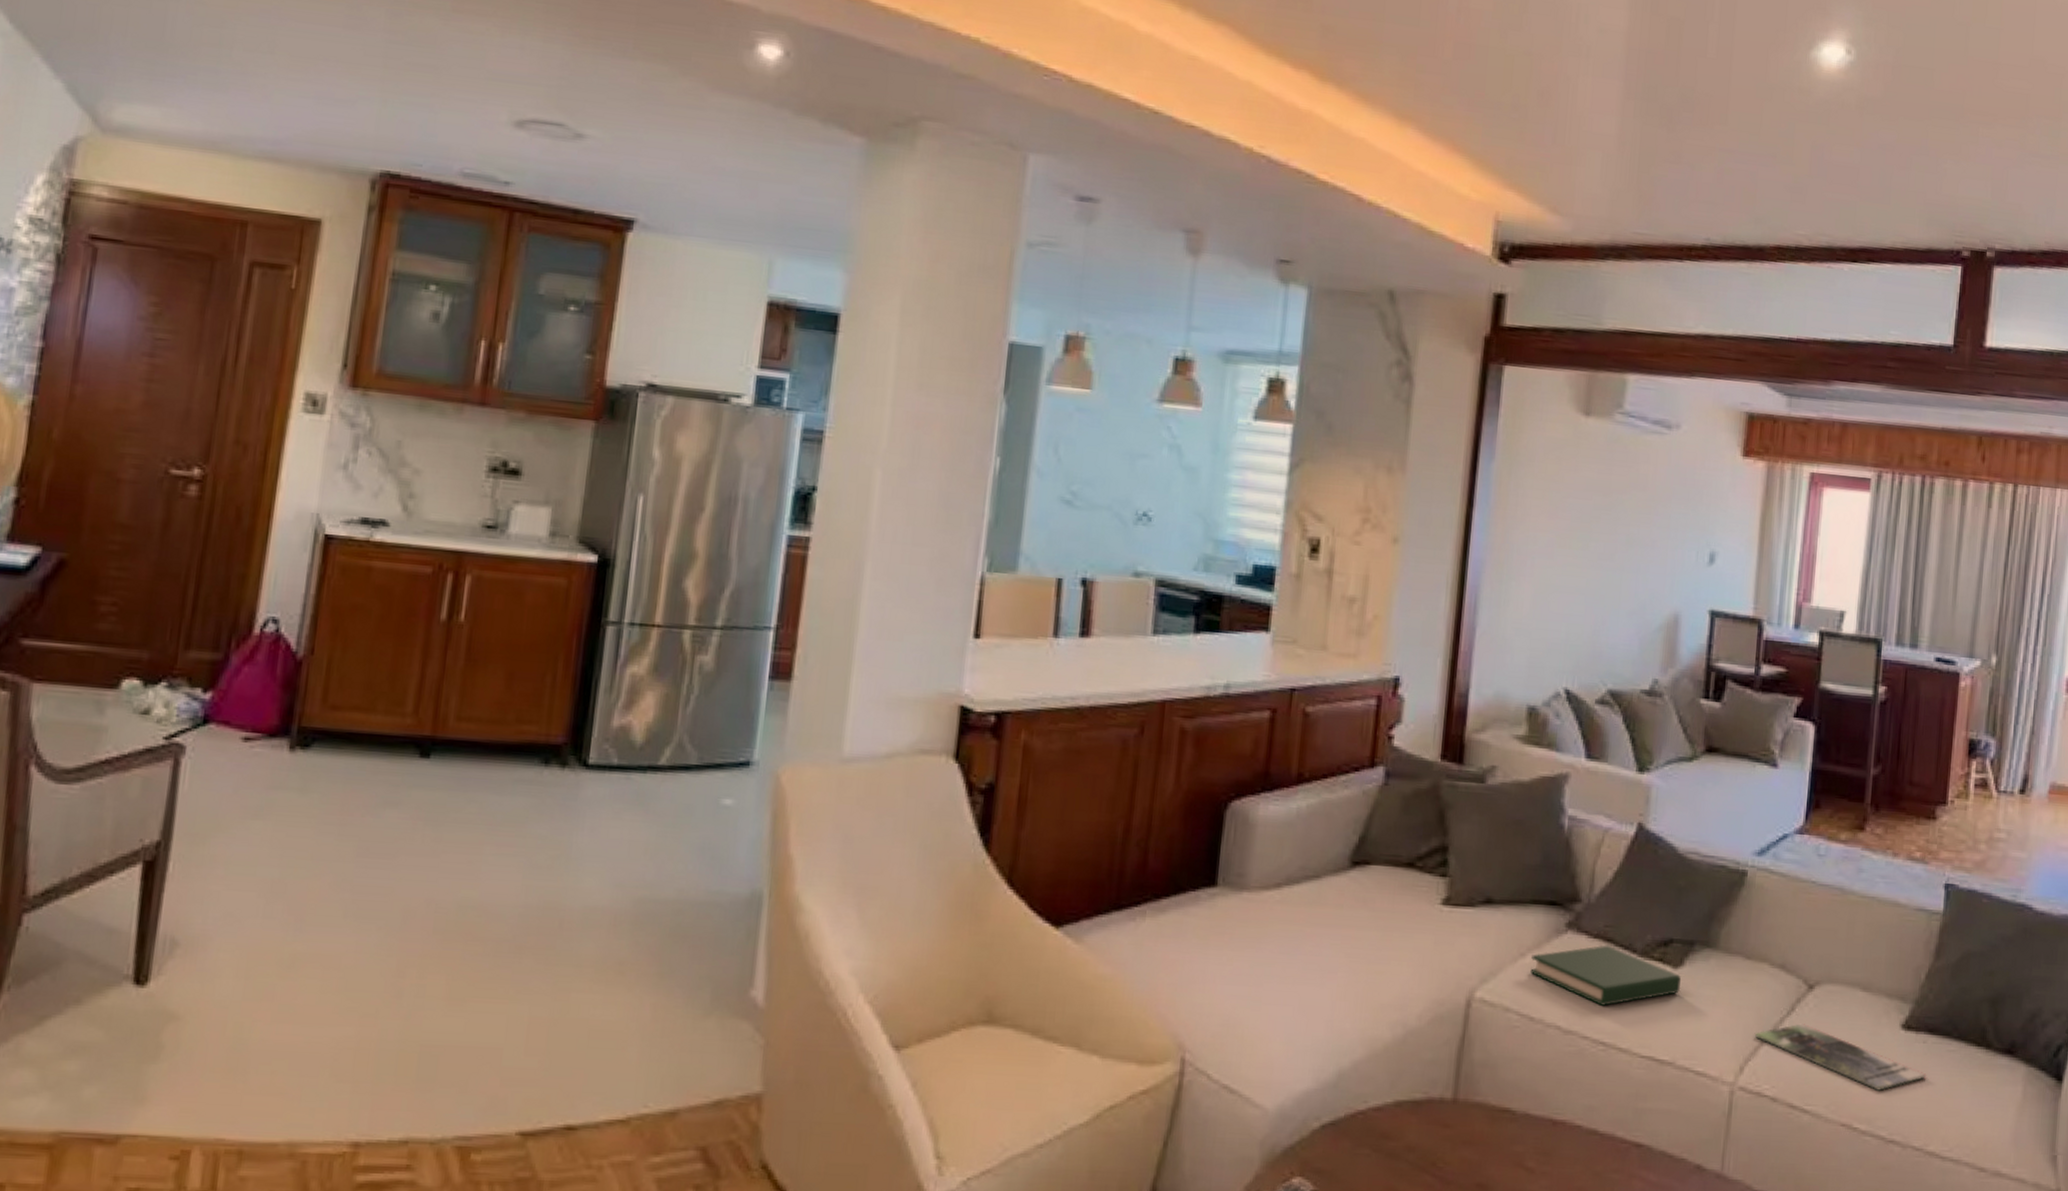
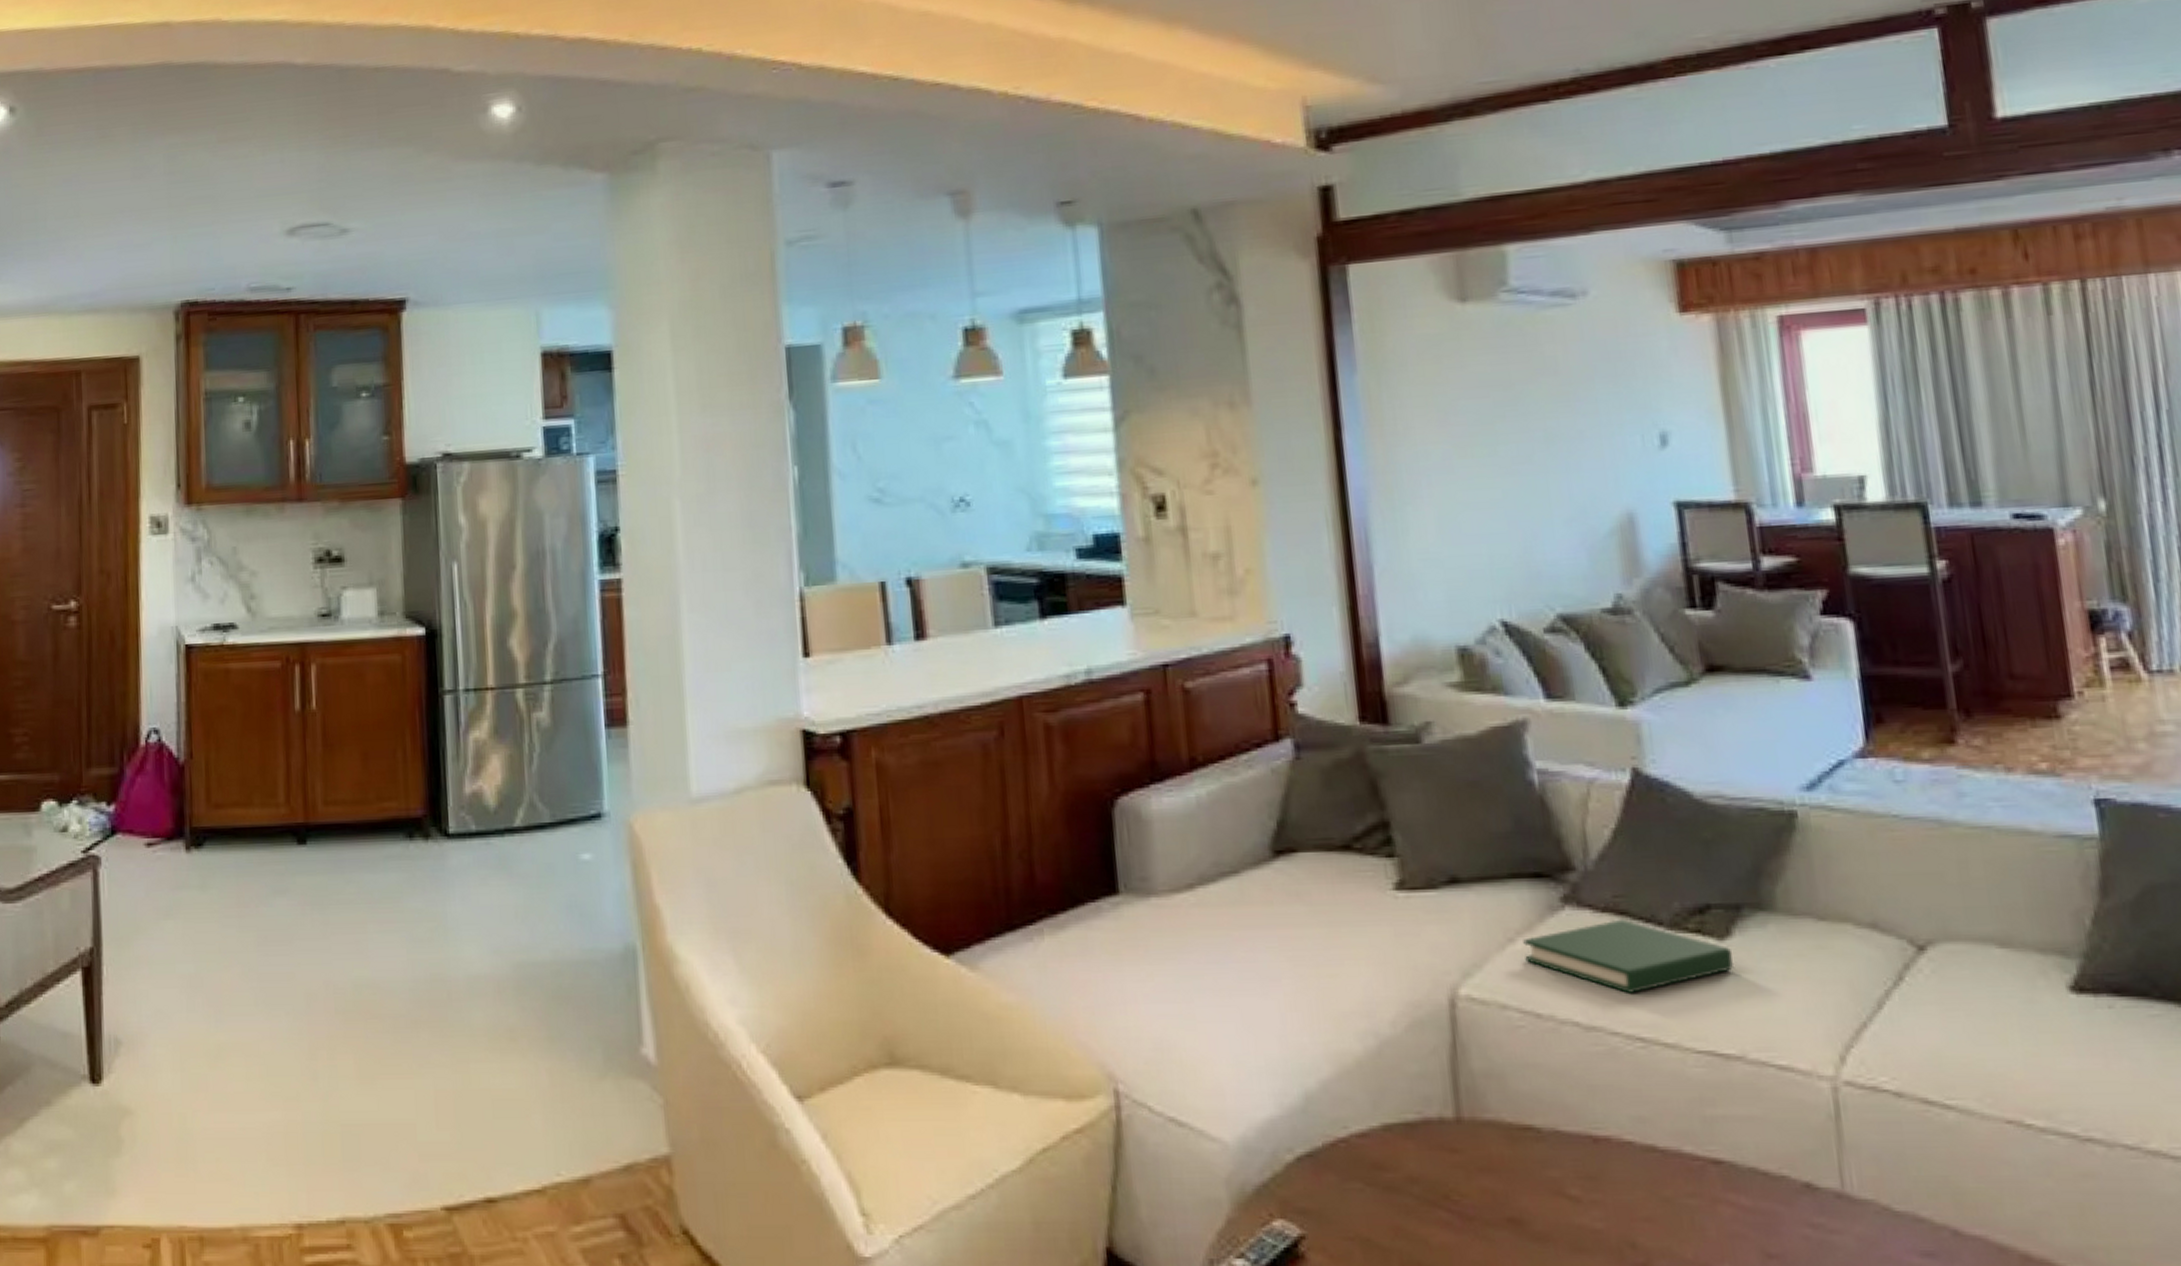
magazine: present [1754,1023,1927,1091] -> none [1851,996,2124,1074]

